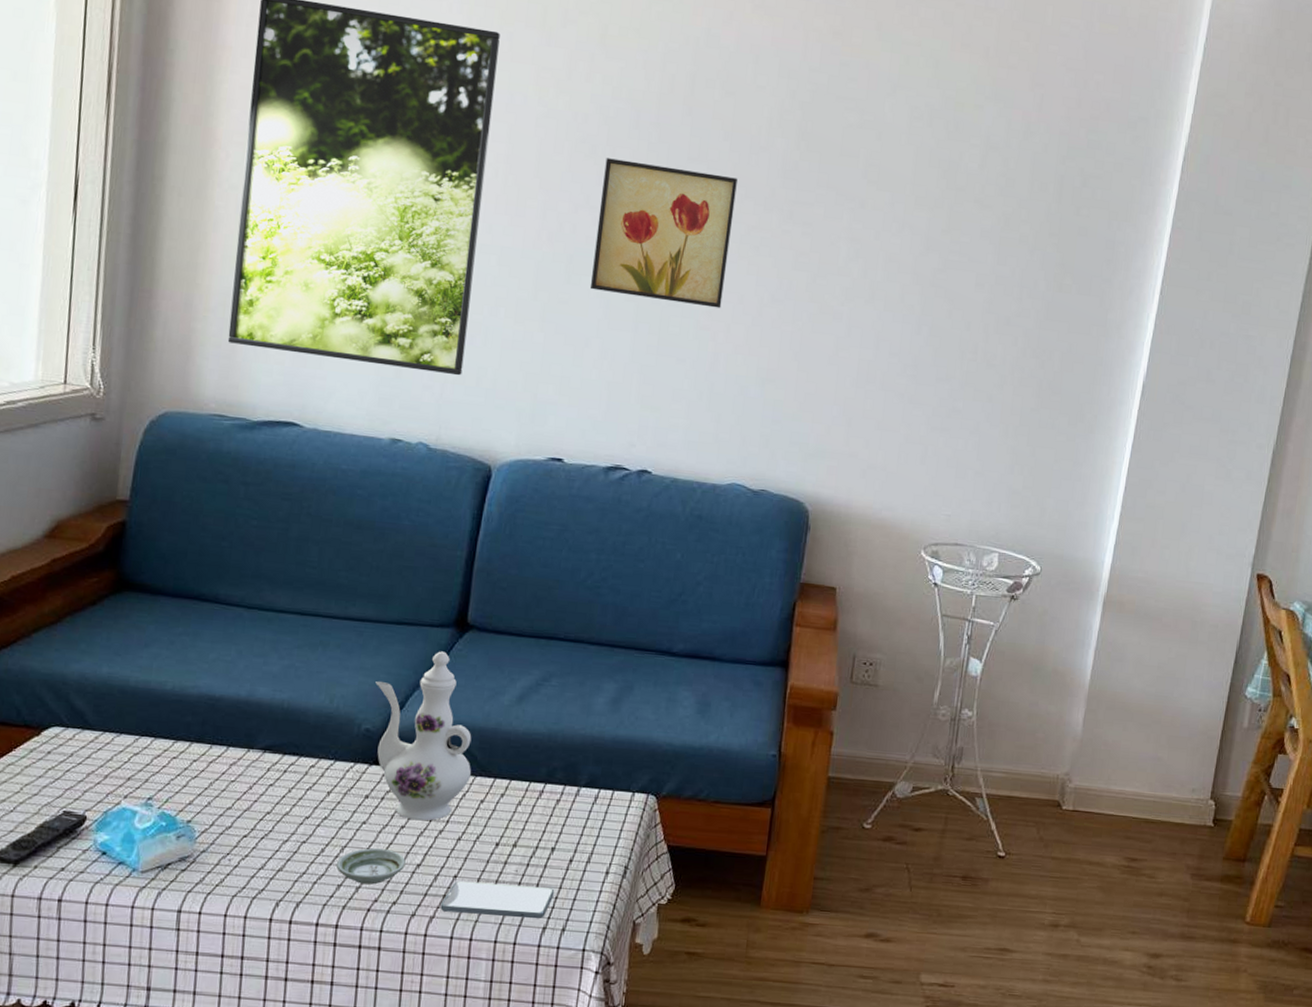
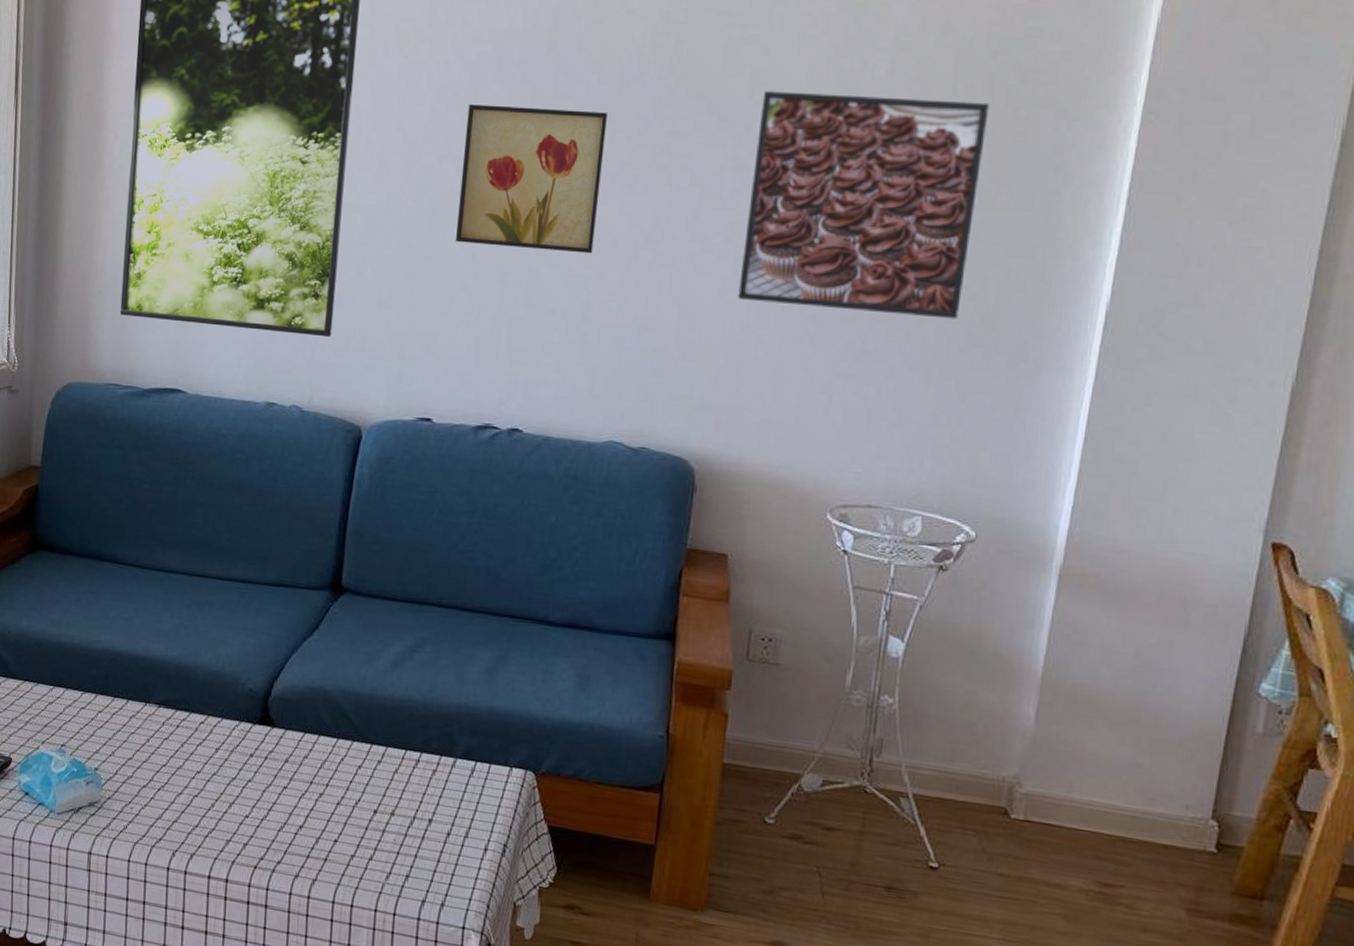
saucer: present [336,848,406,885] -> none [225,806,289,843]
ewer: present [375,651,472,821] -> none [257,613,349,783]
smartphone: present [440,880,555,919] -> none [322,845,433,891]
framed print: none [850,172,1059,384] -> present [738,91,990,319]

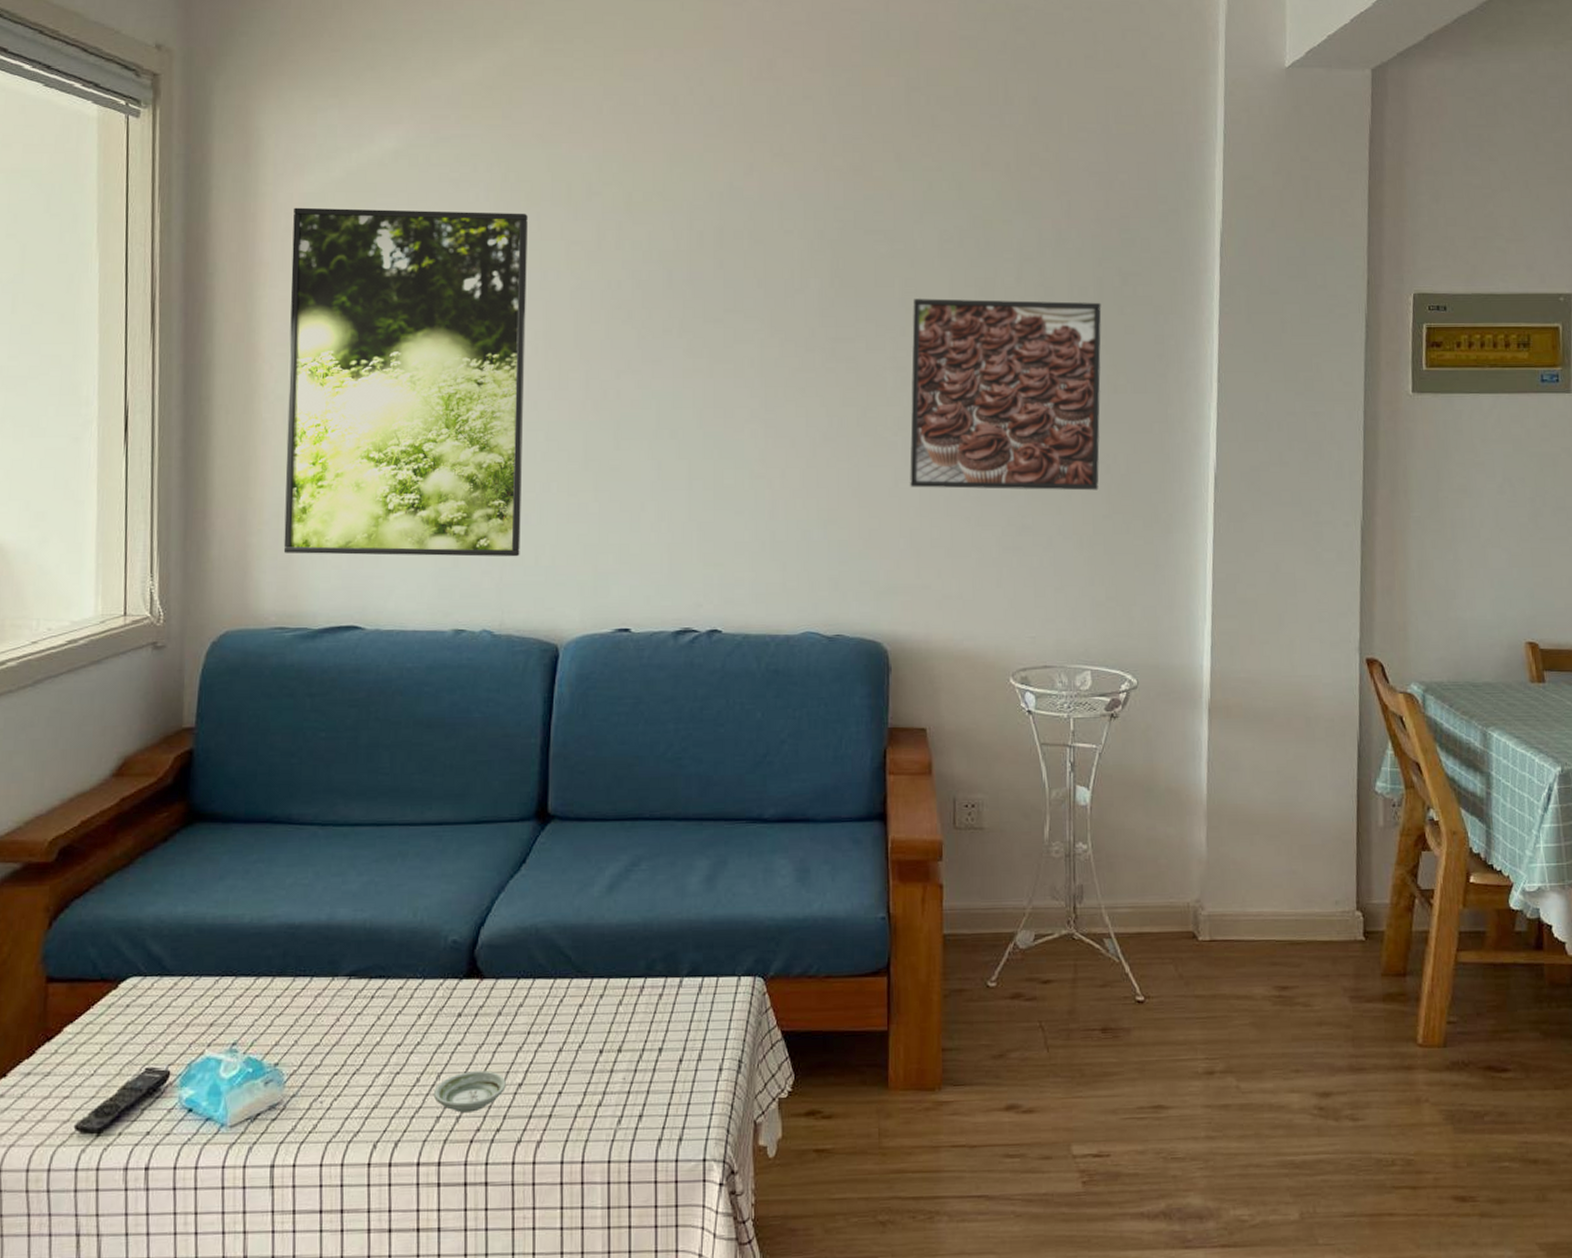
saucer: none [225,806,289,843] -> present [433,1071,506,1113]
wall art: present [455,104,608,254] -> none [640,320,776,455]

